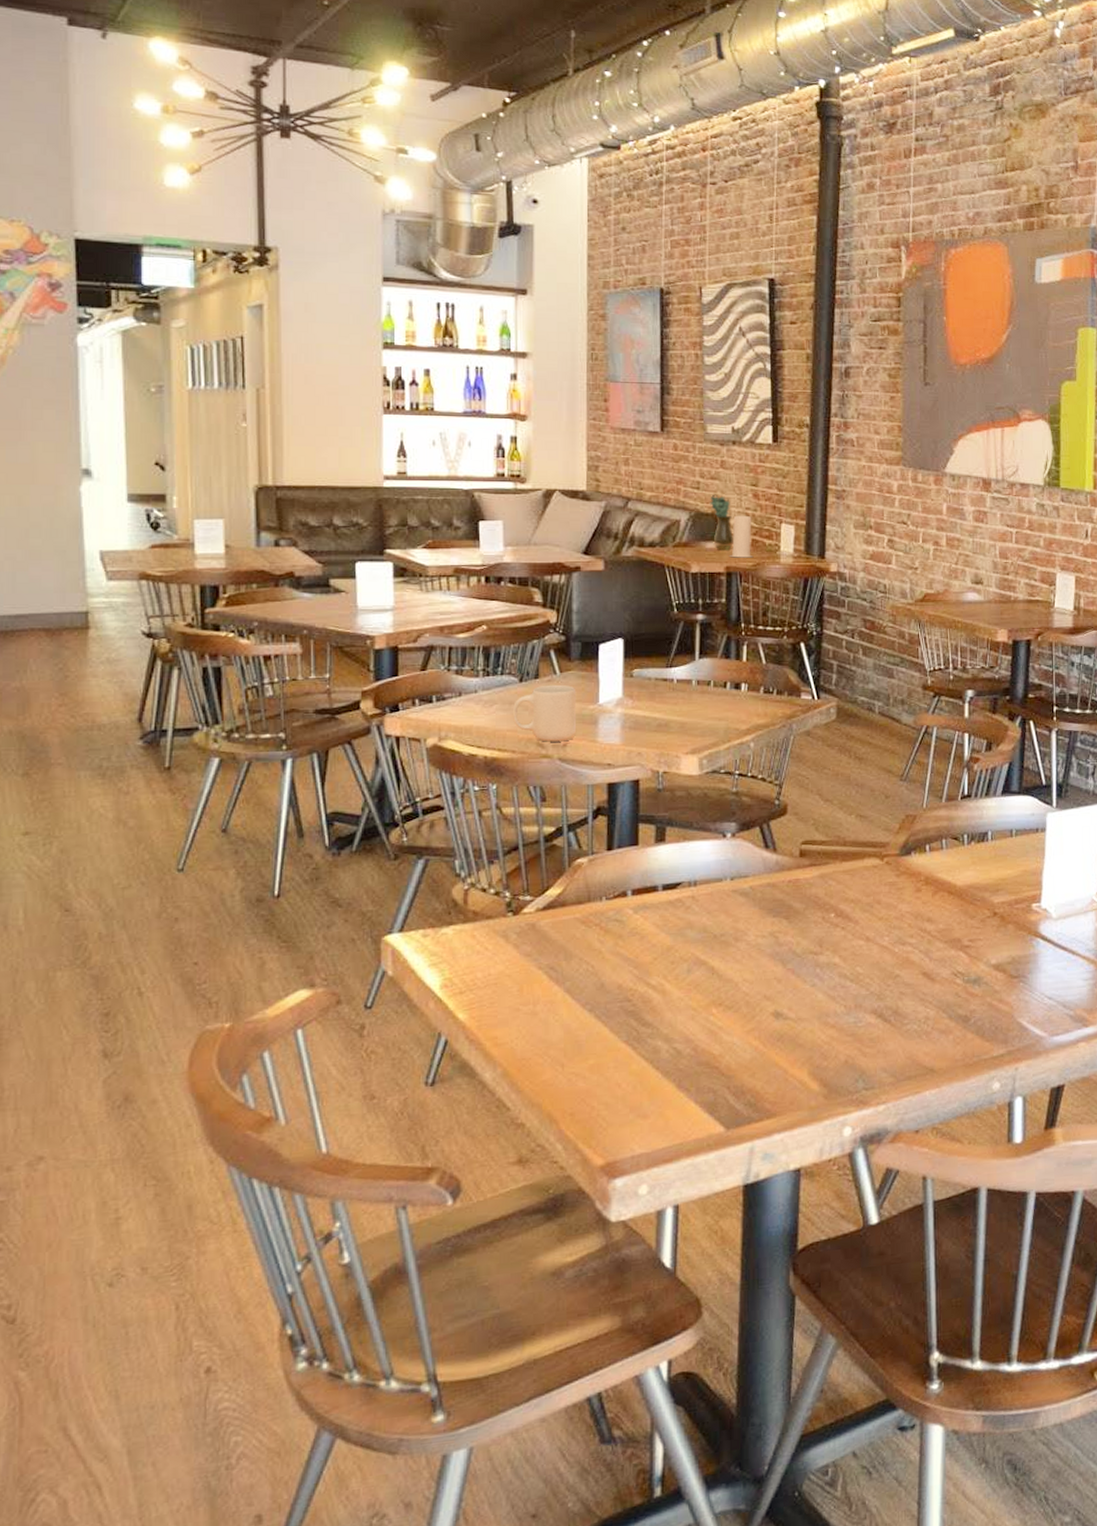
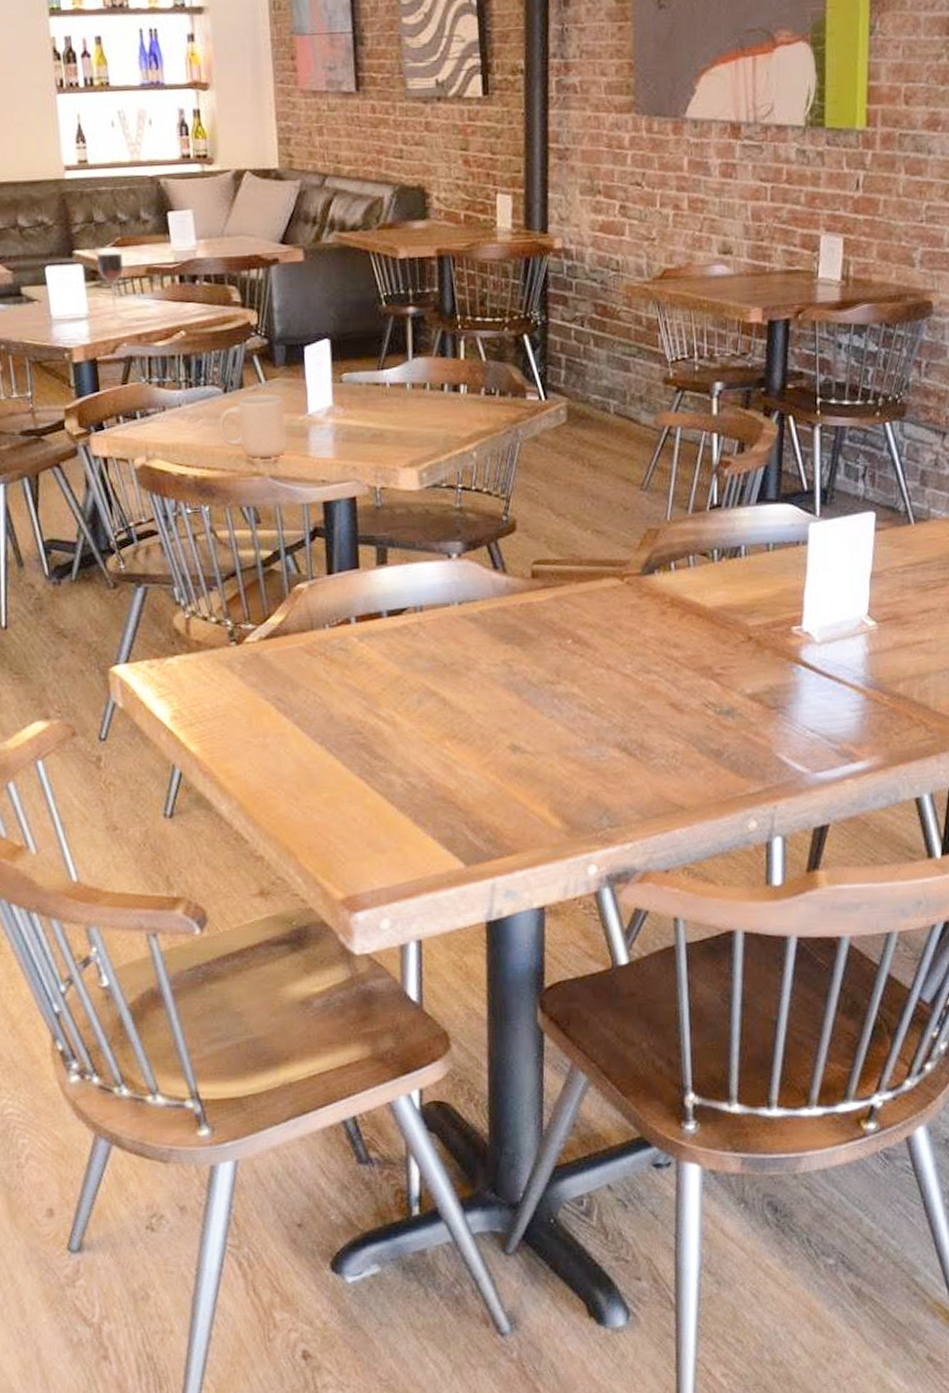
wineglass: none [406,553,433,613] -> present [96,252,128,321]
vase: present [710,494,733,552] -> none [415,163,444,232]
candle: present [729,515,754,558] -> none [439,186,467,238]

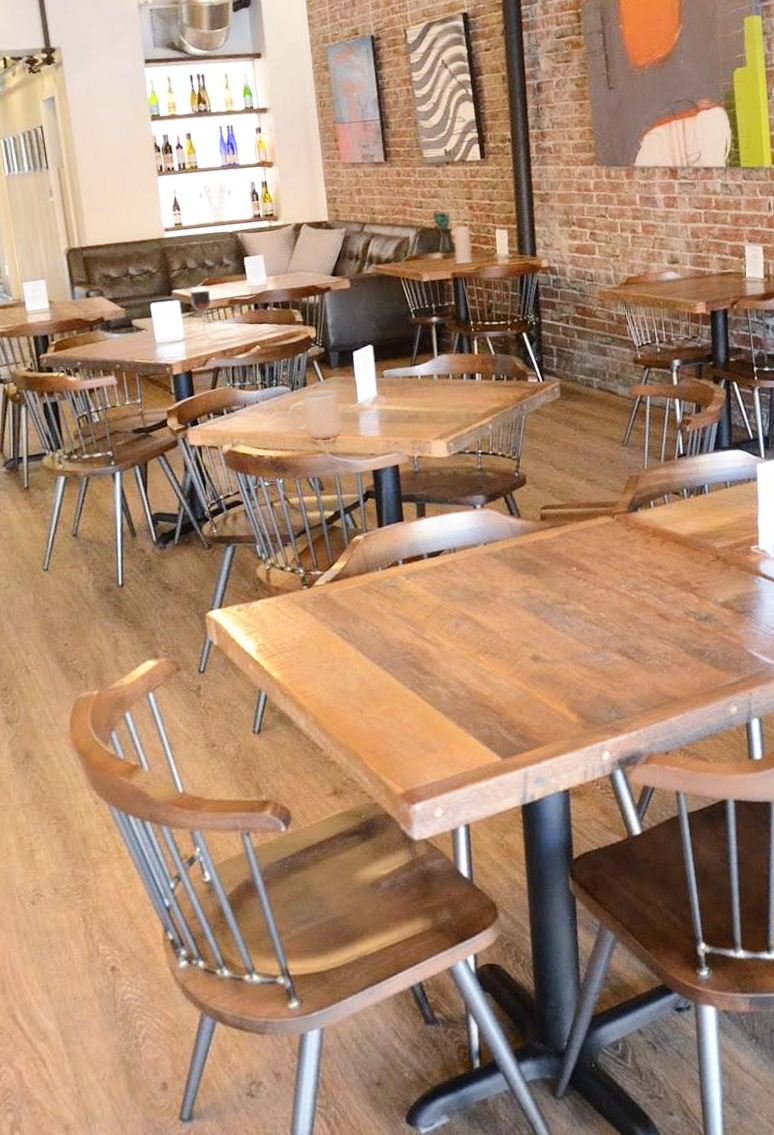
vase: none [415,163,444,232] -> present [432,210,456,260]
candle: none [439,186,467,238] -> present [453,226,475,265]

